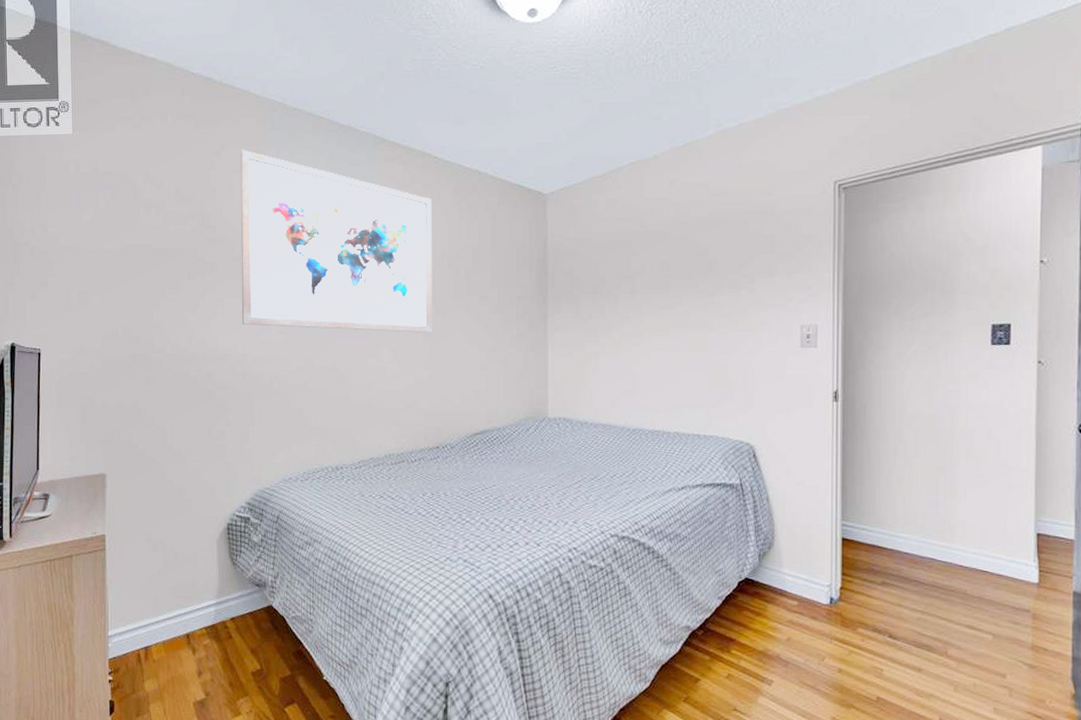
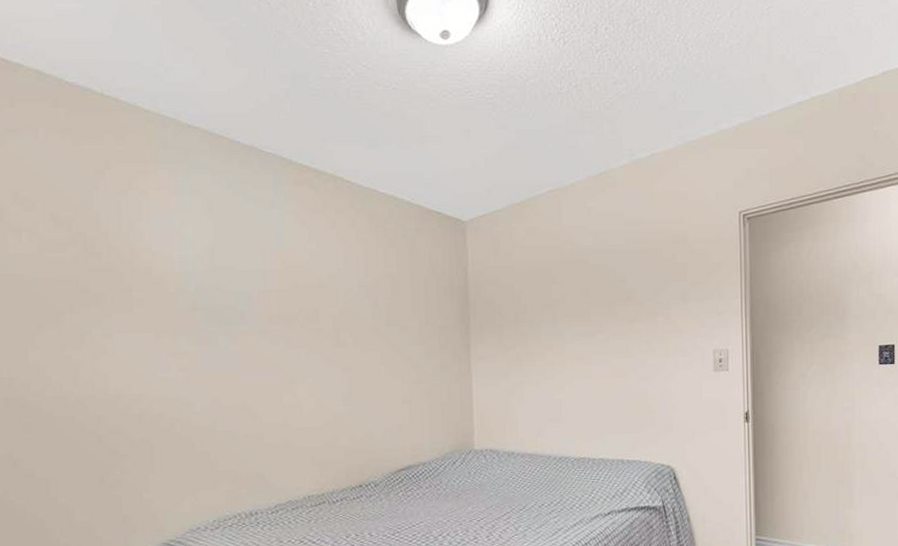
wall art: present [240,149,432,333] -> none [128,168,351,366]

